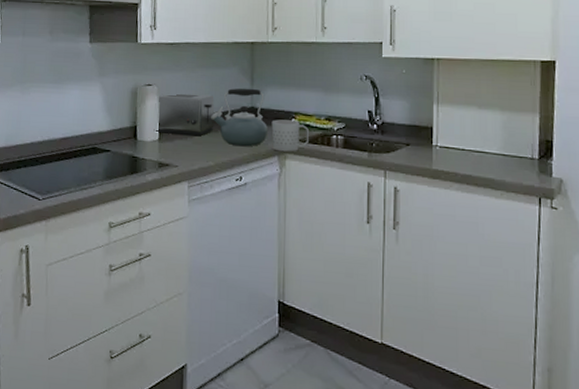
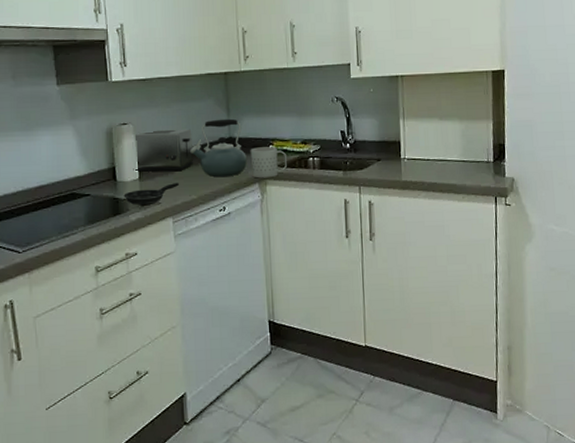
frying pan: none [142,147,198,166] -> present [123,183,180,205]

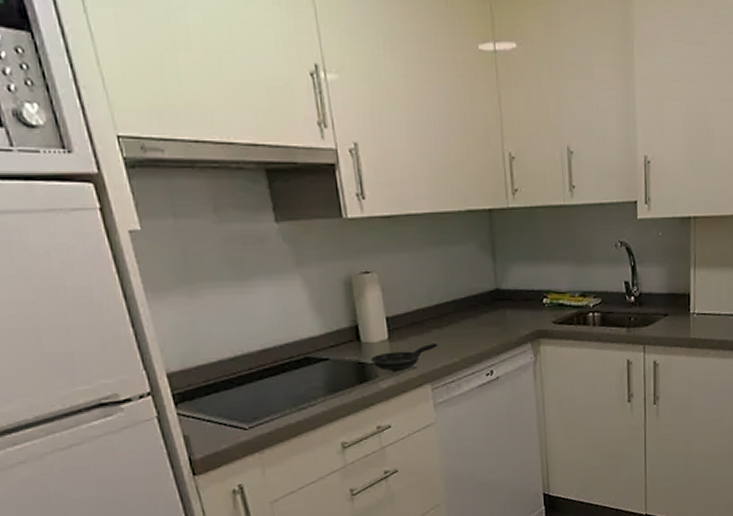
toaster: present [133,129,194,172] -> none [378,278,455,331]
kettle: present [190,118,248,177] -> none [449,266,518,337]
mug: present [250,147,288,179] -> none [520,300,565,337]

